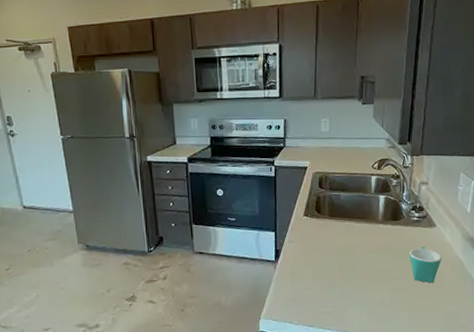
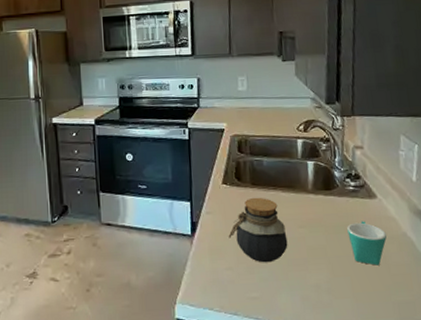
jar: none [307,227,359,283] -> present [228,197,288,263]

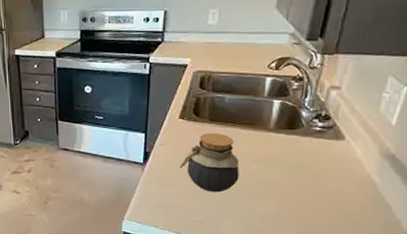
mug: present [347,221,387,266] -> none [304,161,348,203]

